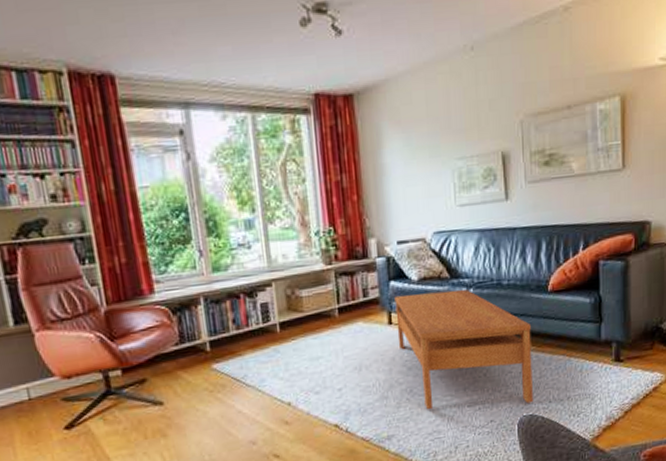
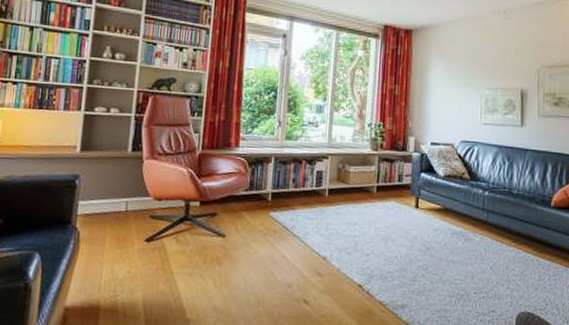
coffee table: present [394,289,533,410] -> none [421,185,534,302]

